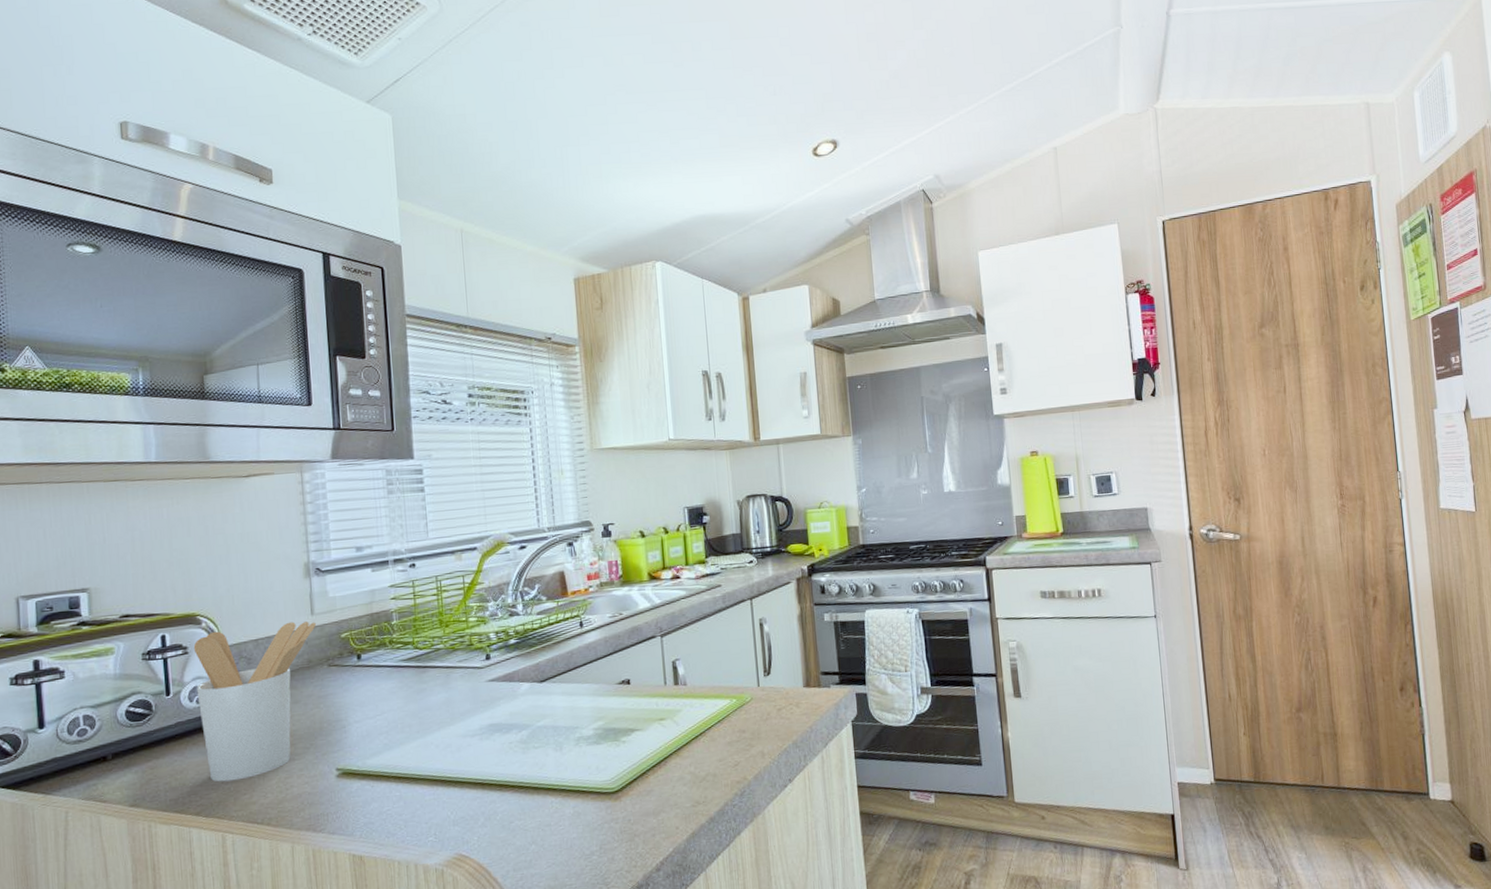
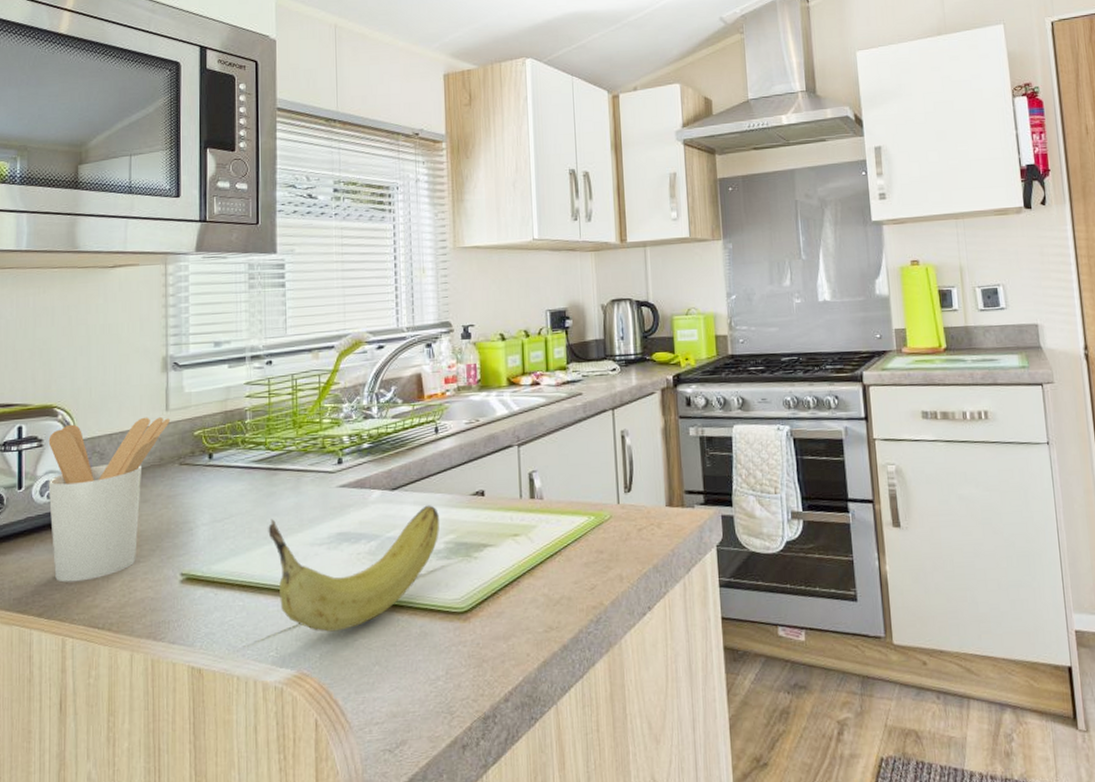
fruit: none [420,695,588,817] -> present [268,505,439,632]

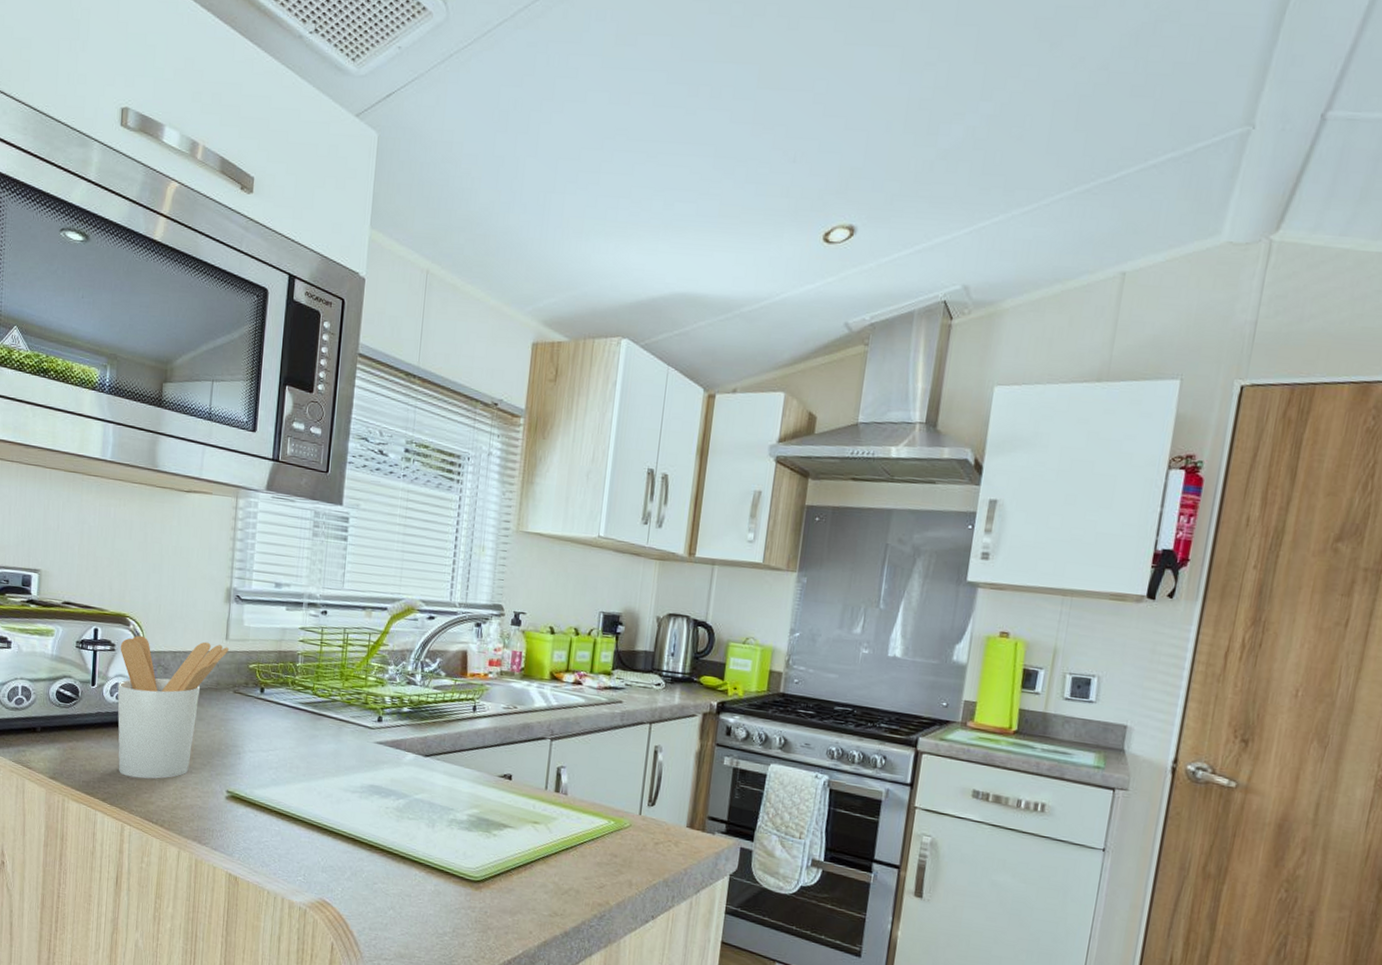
fruit: present [268,505,439,632] -> none [307,759,466,873]

